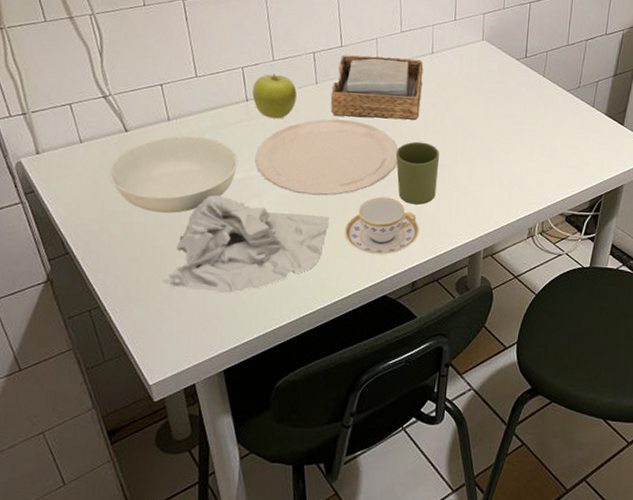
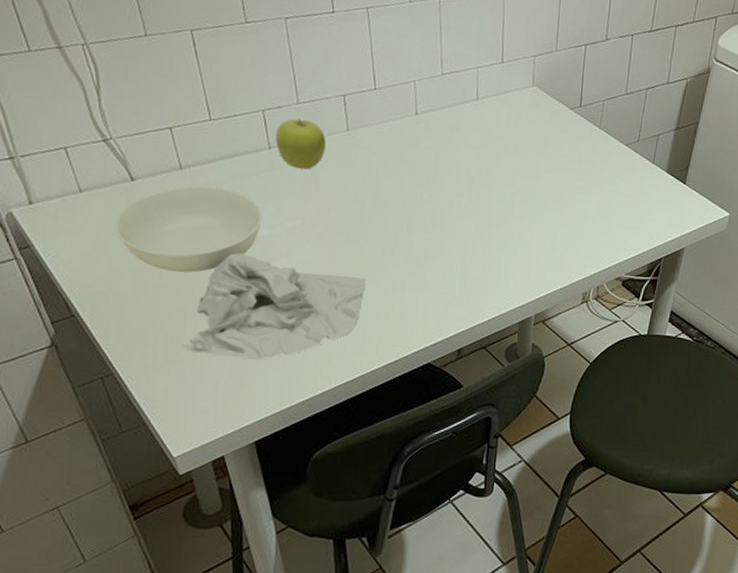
plate: present [255,118,399,196] -> none [281,170,441,255]
napkin holder: present [330,54,424,120] -> none [364,98,468,174]
teacup: present [344,196,420,255] -> none [382,257,466,320]
mug: present [395,141,439,205] -> none [438,197,486,267]

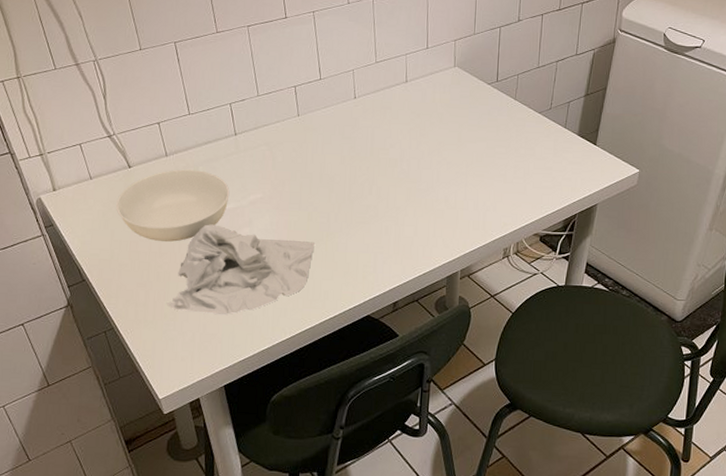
fruit: present [275,118,327,170] -> none [240,108,281,151]

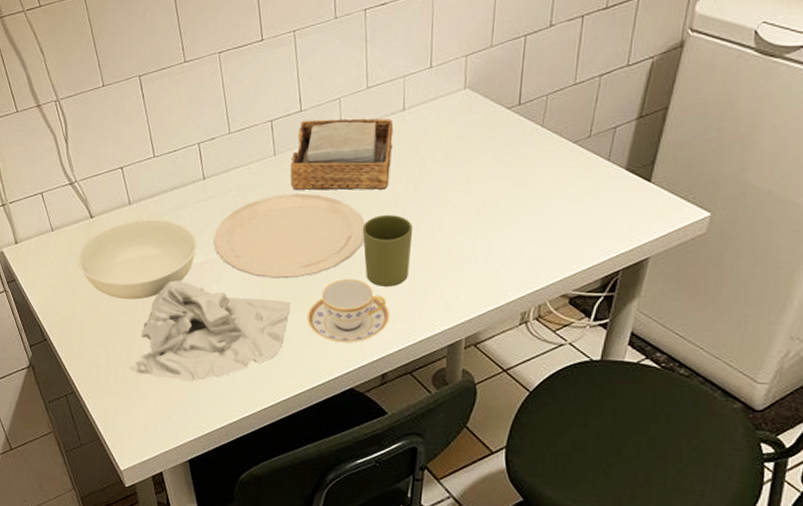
plate: none [245,149,377,222] -> present [213,193,366,279]
napkin holder: none [312,87,398,147] -> present [290,118,394,190]
teacup: none [328,221,399,277] -> present [306,278,390,343]
mug: none [374,168,416,229] -> present [362,214,412,287]

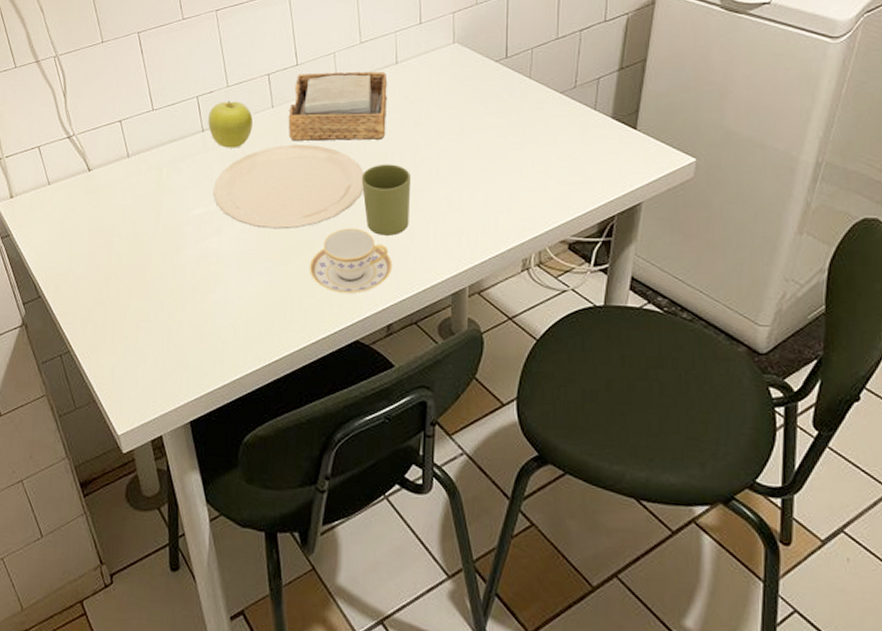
bowl: present [78,219,197,300] -> none [74,171,197,253]
tissue: present [128,280,291,383] -> none [126,233,293,339]
fruit: none [209,148,255,197] -> present [208,101,254,148]

